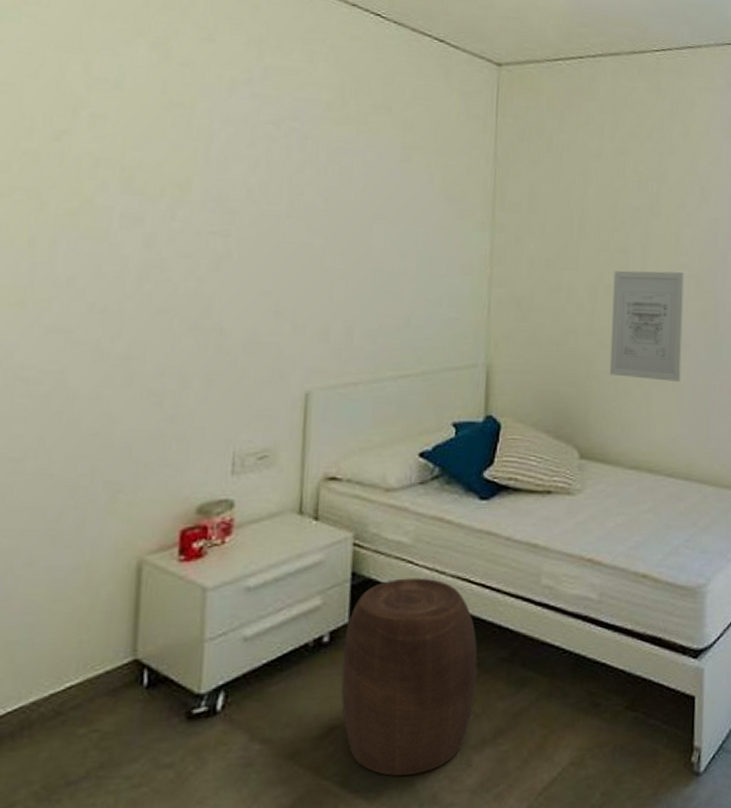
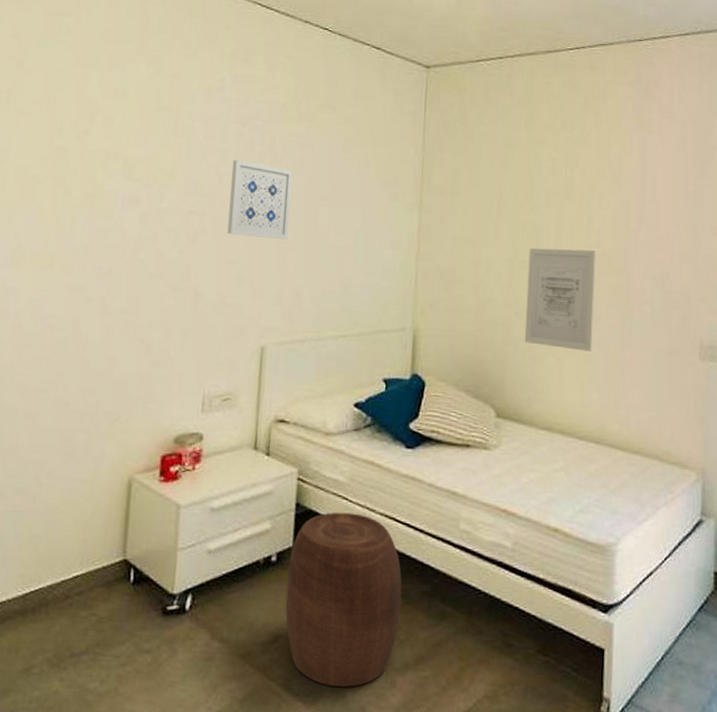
wall art: none [259,169,340,265] -> present [227,160,293,239]

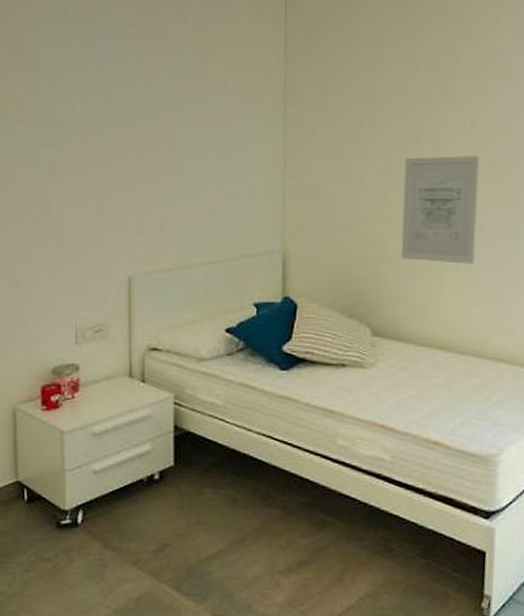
wall art: present [227,160,293,239] -> none [83,86,147,167]
stool: present [285,512,402,687] -> none [170,432,282,588]

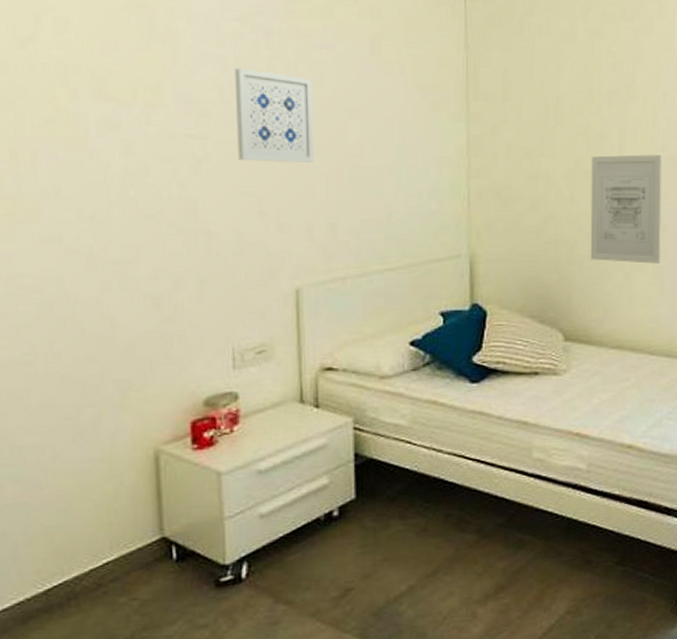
wall art: none [83,86,147,167] -> present [234,68,315,163]

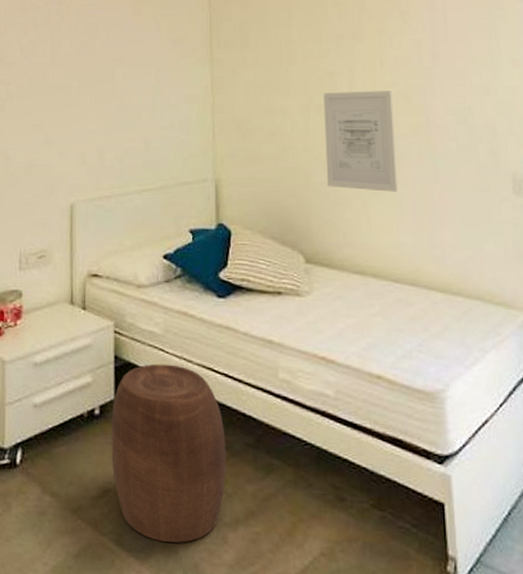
wall art: present [234,68,315,163] -> none [32,31,89,101]
stool: none [352,456,477,628] -> present [111,363,226,543]

